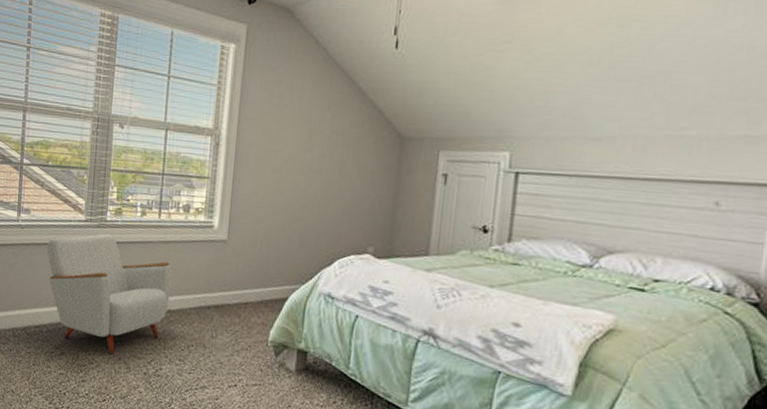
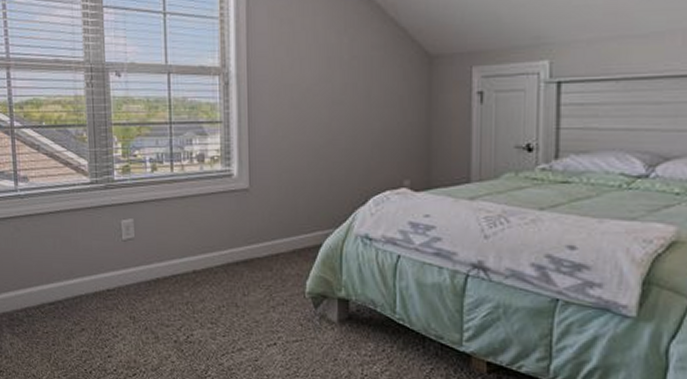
armchair: present [47,233,172,355] -> none [52,195,193,325]

